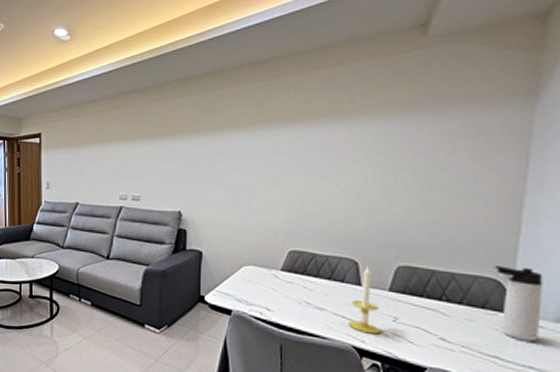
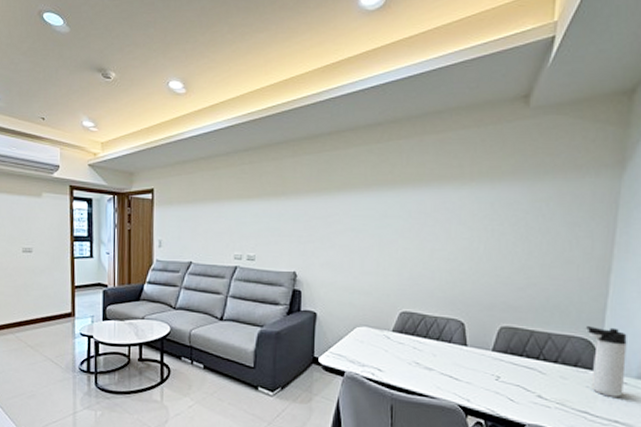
candle: present [347,266,380,334] -> none [454,327,484,393]

